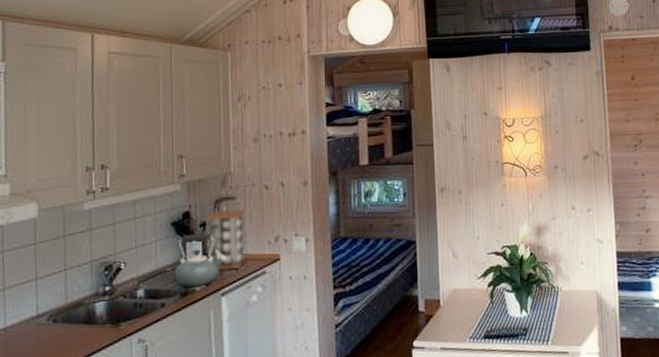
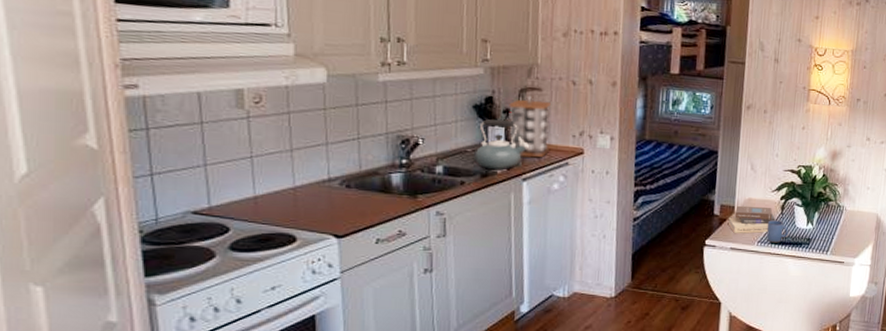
books: none [434,297,486,330] -> present [728,205,776,234]
mug: none [477,310,501,338] -> present [766,220,788,243]

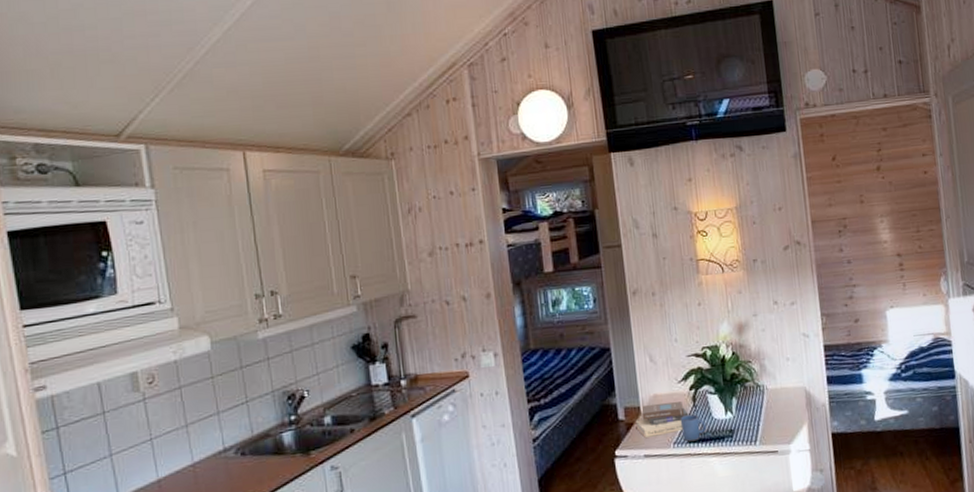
kettle: present [474,119,530,170] -> none [360,355,414,411]
spice rack: present [509,94,552,158] -> none [386,323,435,392]

